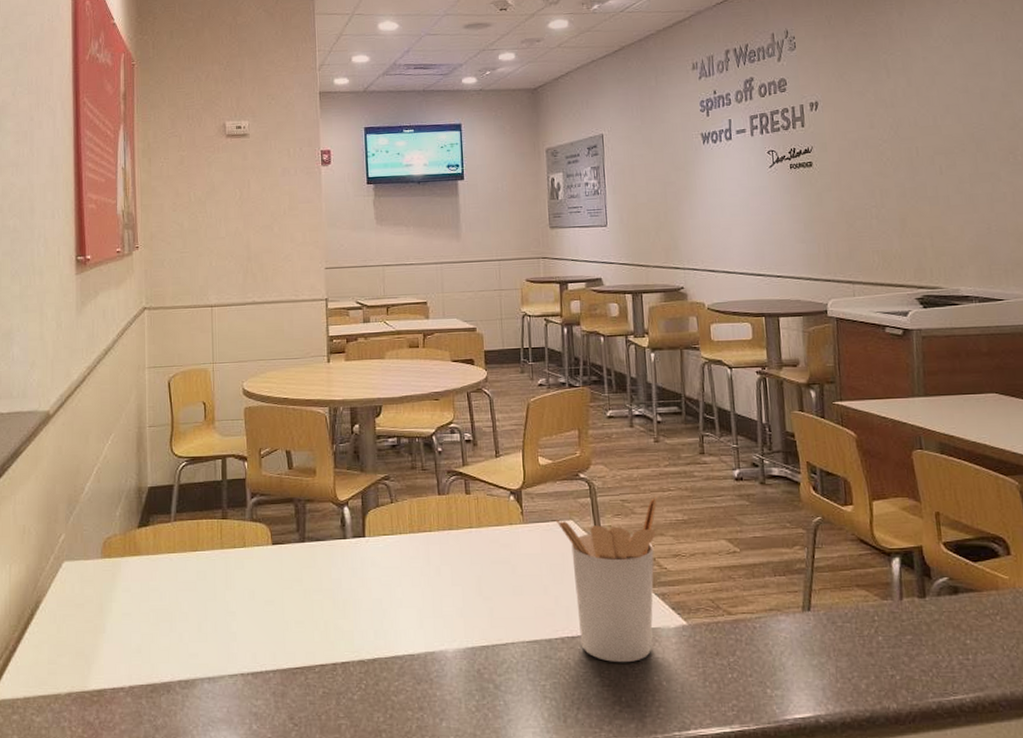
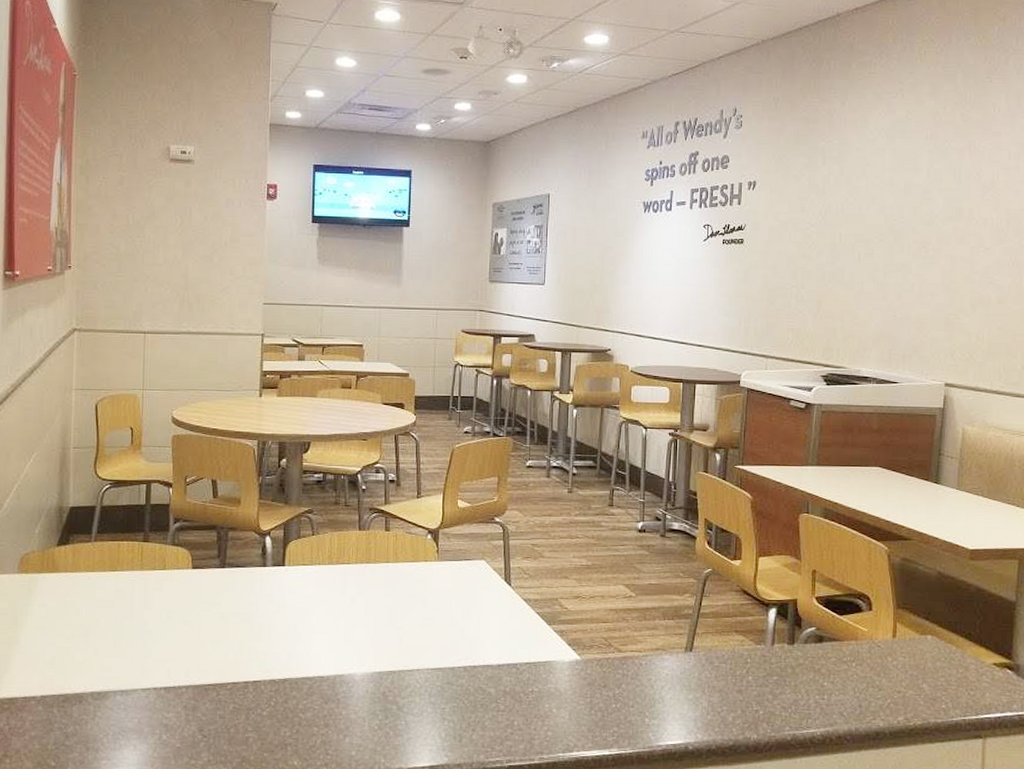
utensil holder: present [555,496,658,663] -> none [468,542,565,691]

